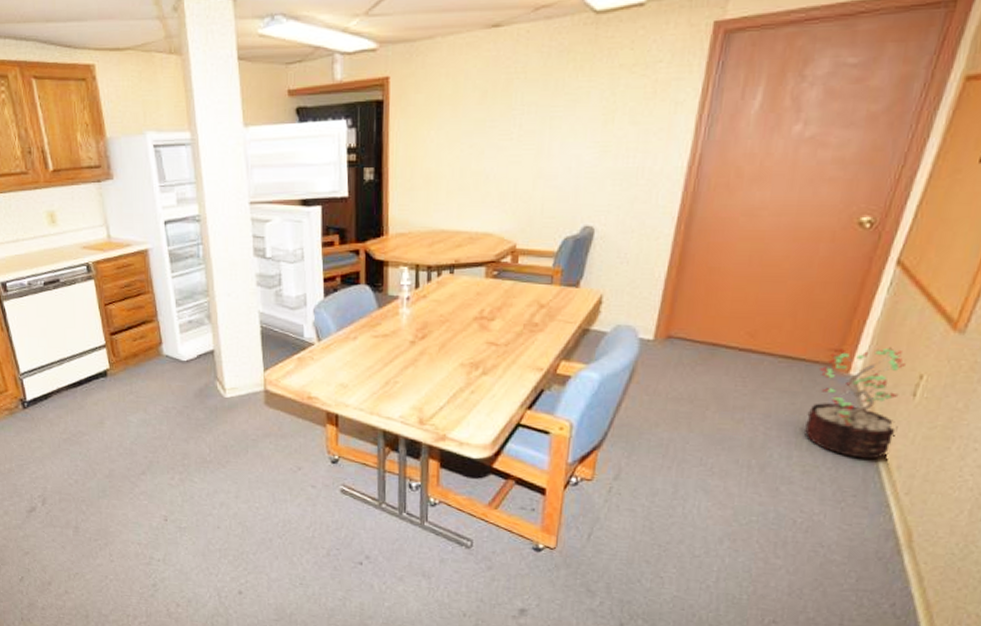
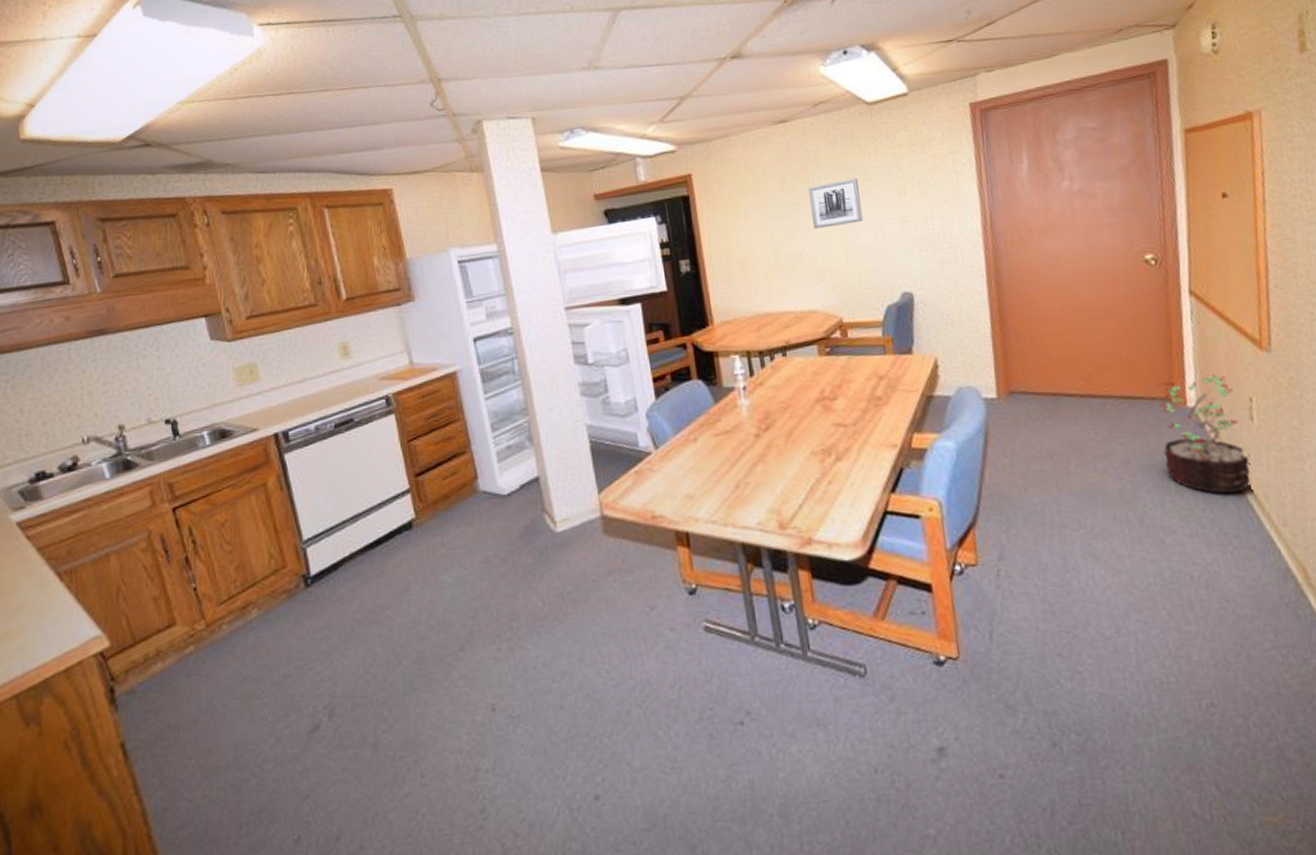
wall art: none [507,97,564,150] -> present [808,177,864,229]

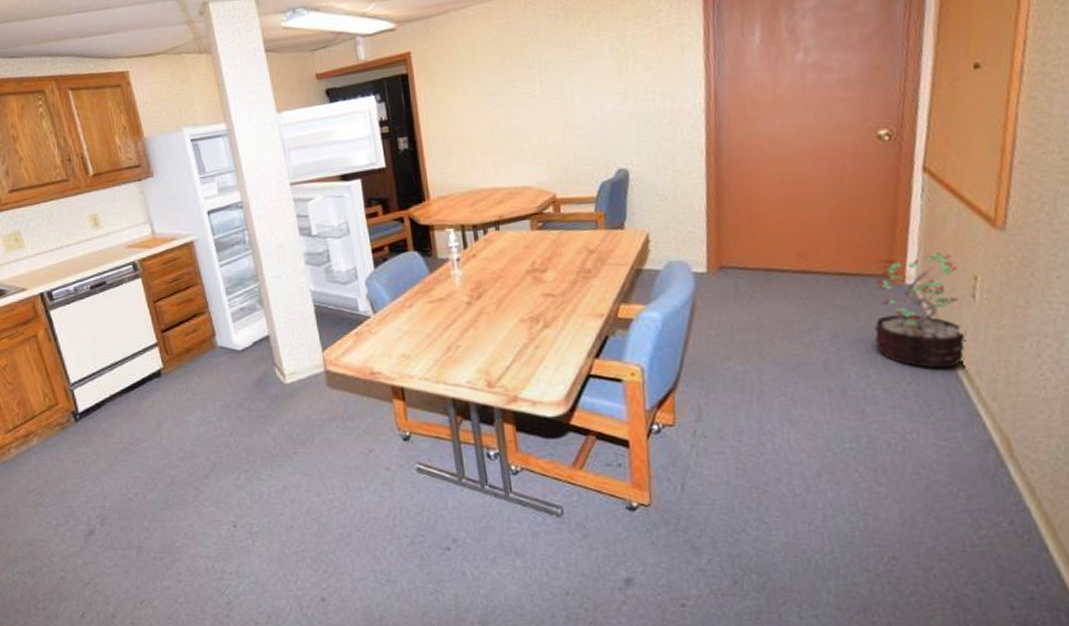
wall art: present [808,177,864,229] -> none [527,53,582,106]

